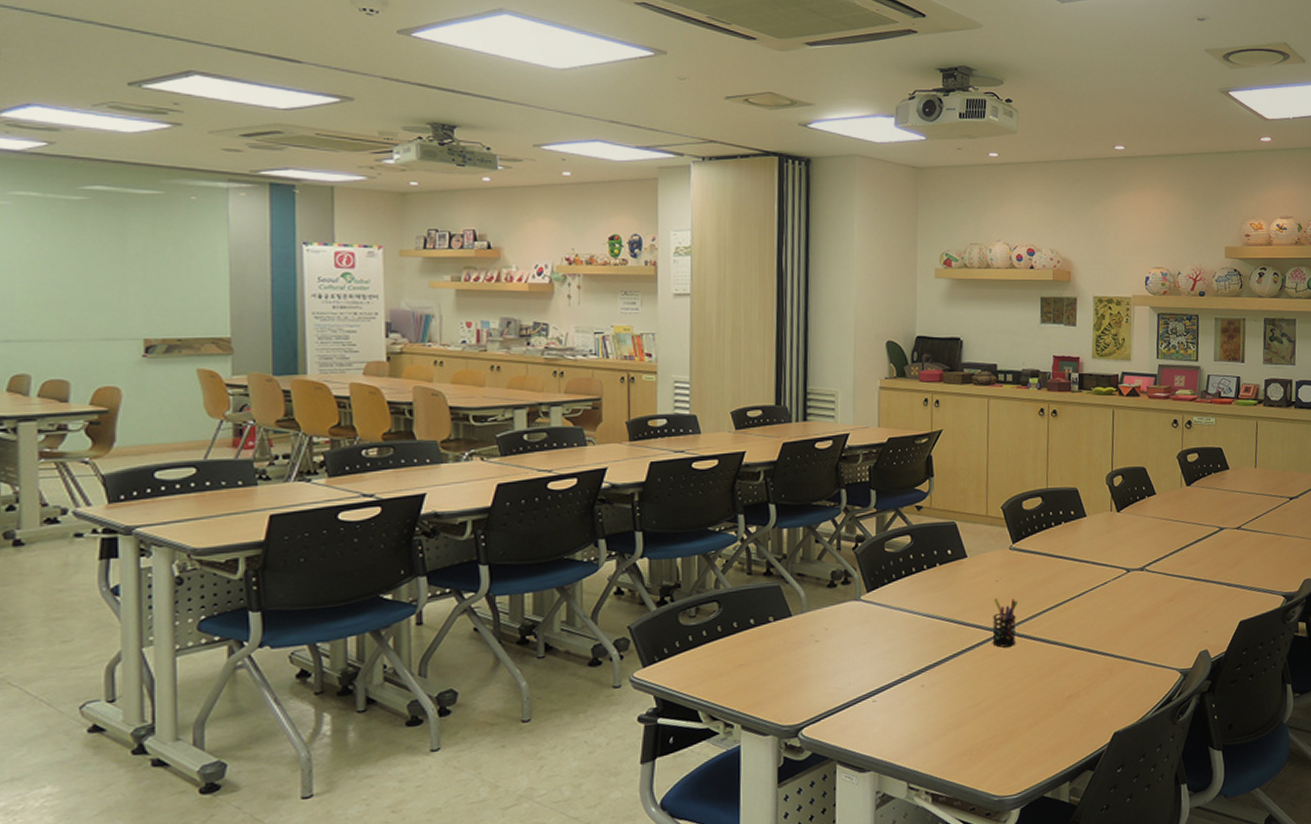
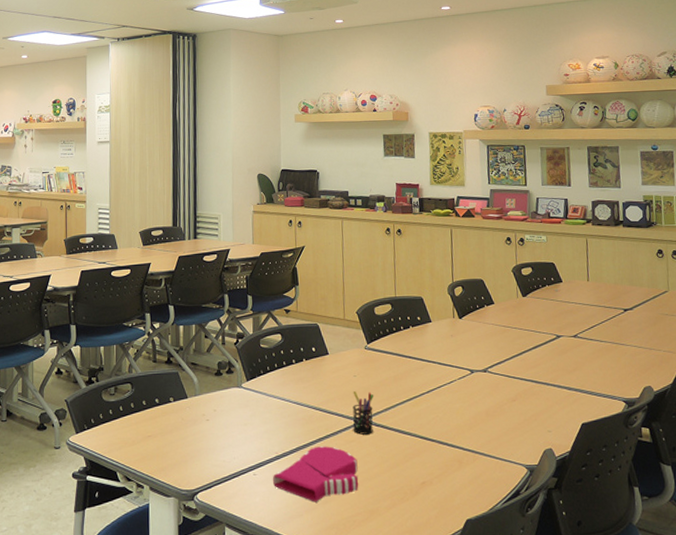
book: none [895,662,997,728] -> present [272,446,358,502]

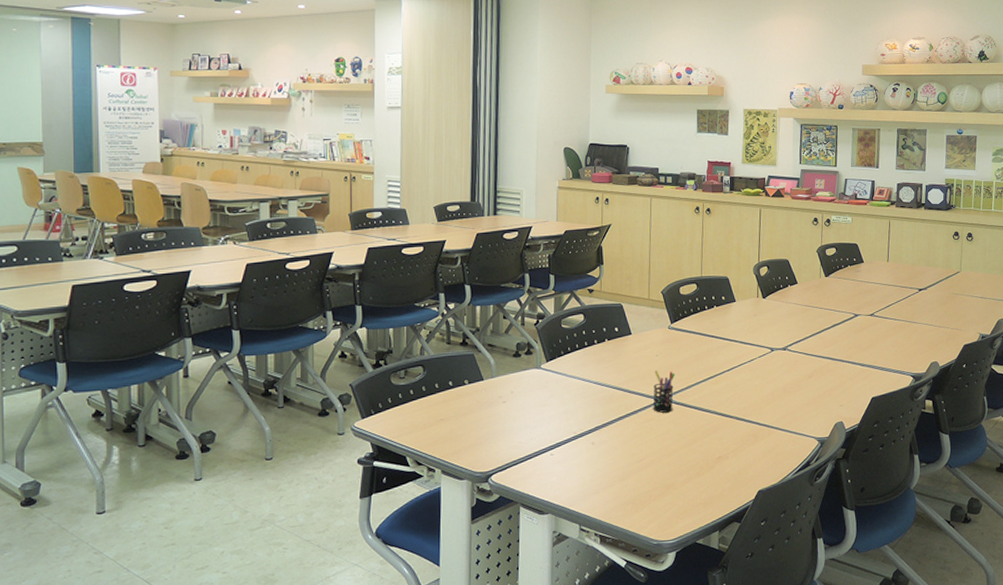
book: present [272,446,358,502] -> none [569,425,656,480]

